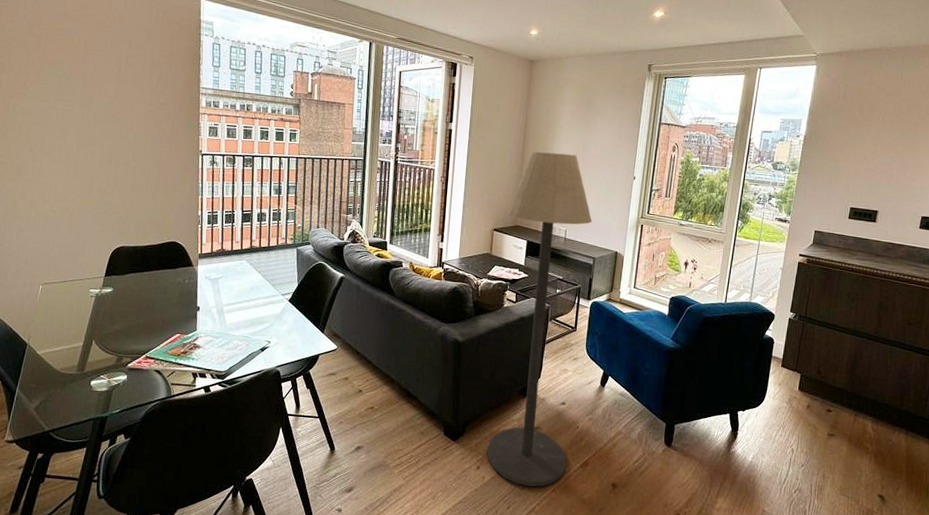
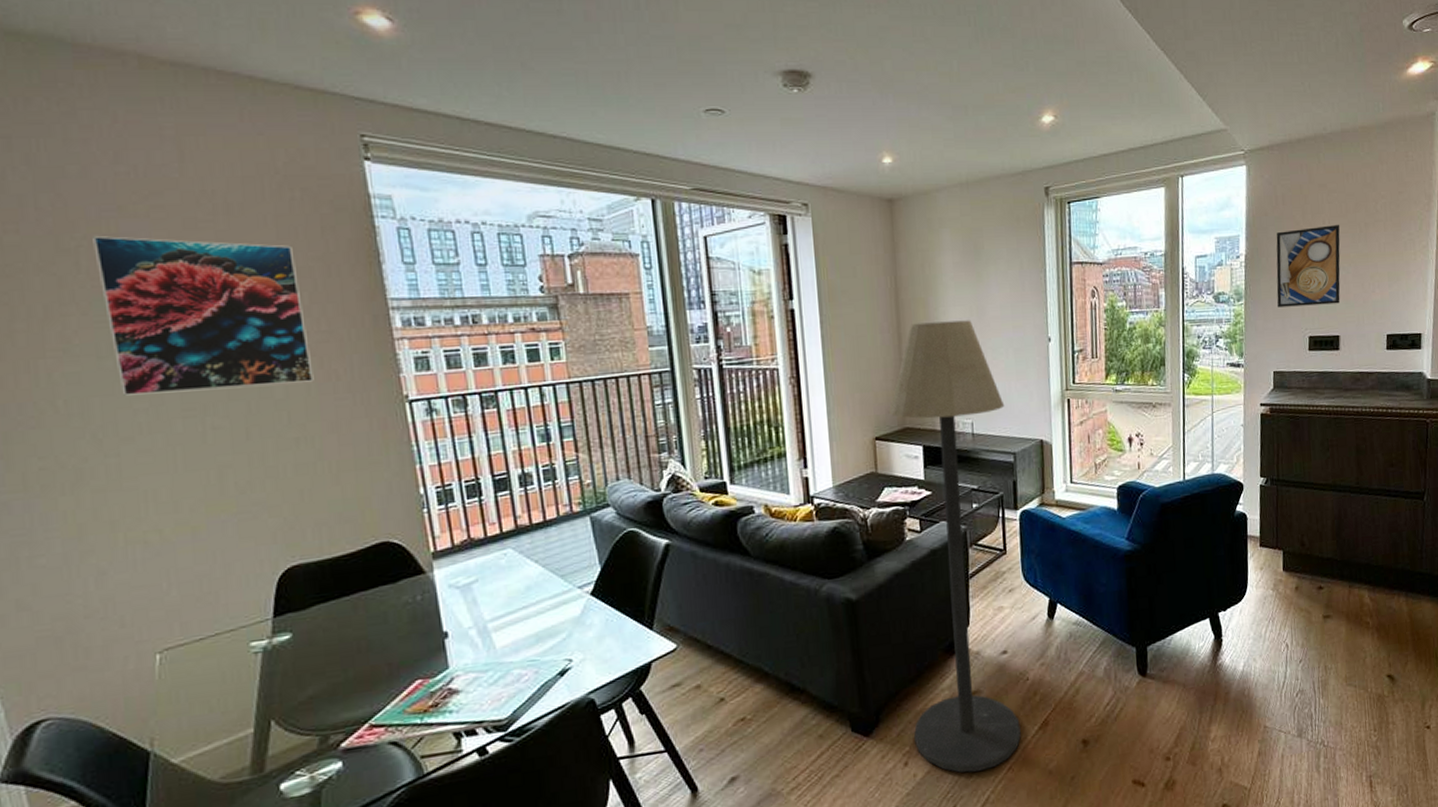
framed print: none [48,28,153,133] -> present [93,235,314,396]
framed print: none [826,121,892,185] -> present [1276,224,1341,308]

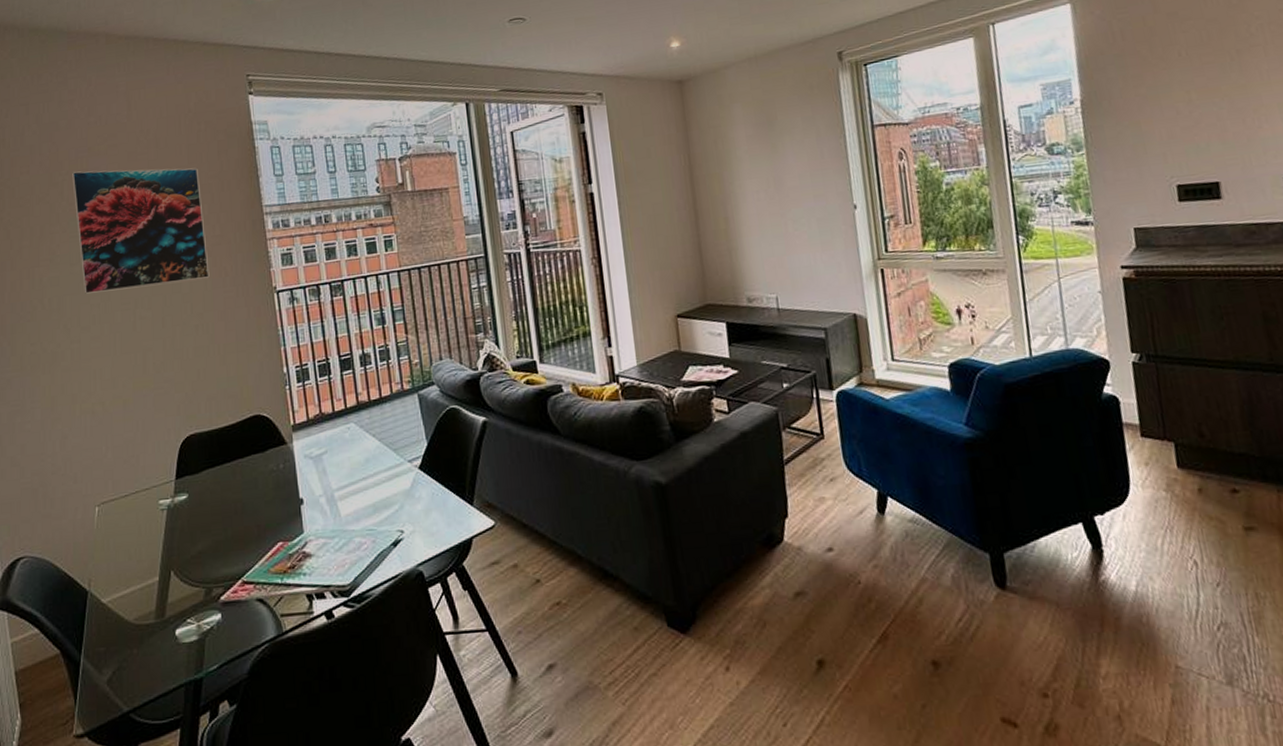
floor lamp: present [888,320,1021,773] -> none [688,192,857,687]
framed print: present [1276,224,1341,308] -> none [1118,54,1215,155]

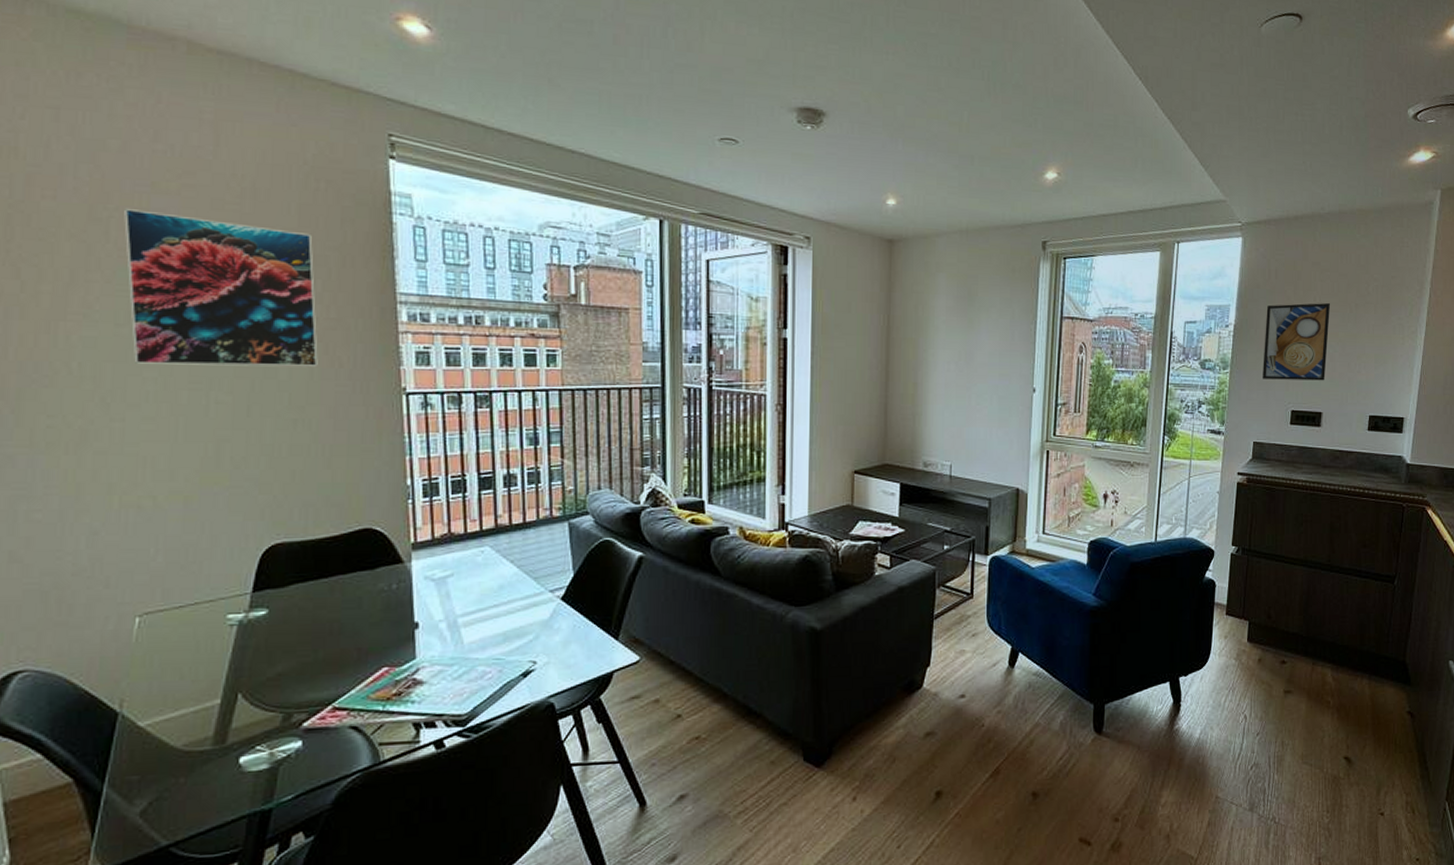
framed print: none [1118,54,1215,155] -> present [1263,302,1331,381]

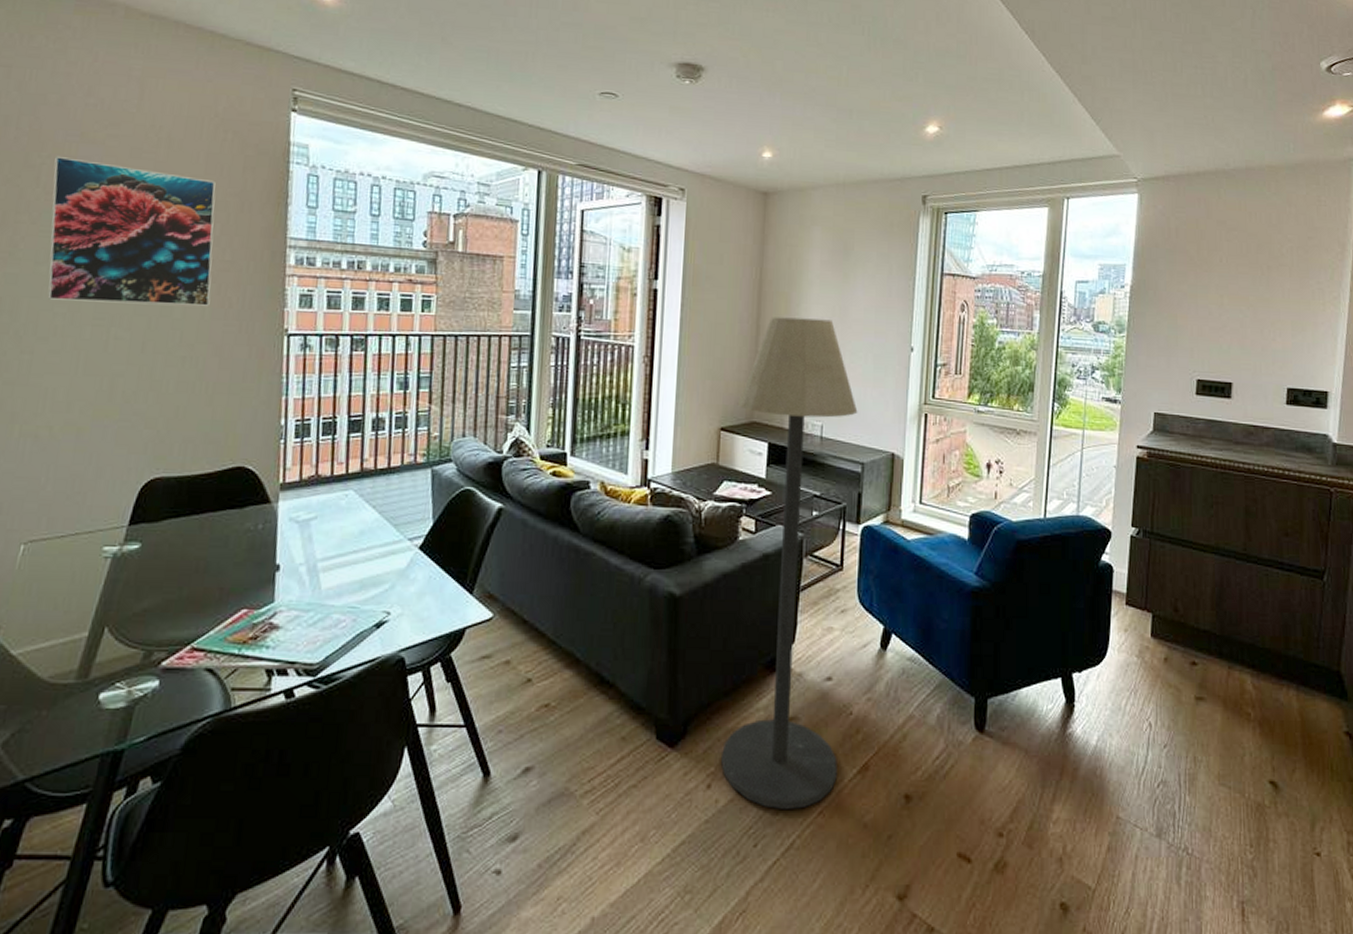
floor lamp: none [865,362,984,814] -> present [721,317,858,810]
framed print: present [1263,302,1331,381] -> none [1163,264,1239,348]

